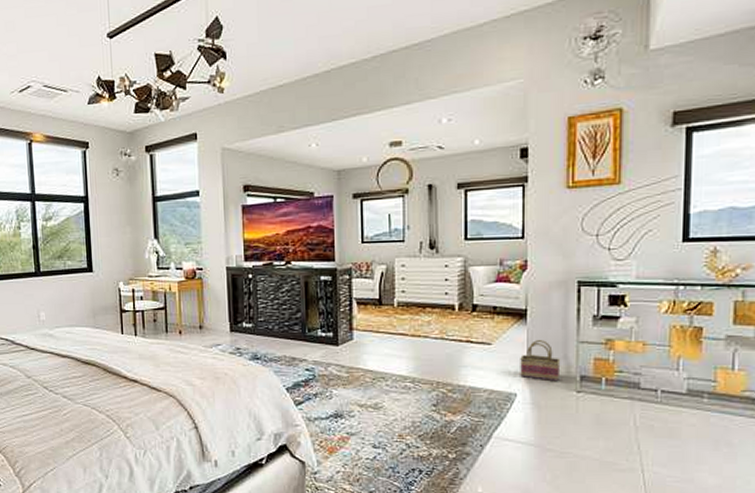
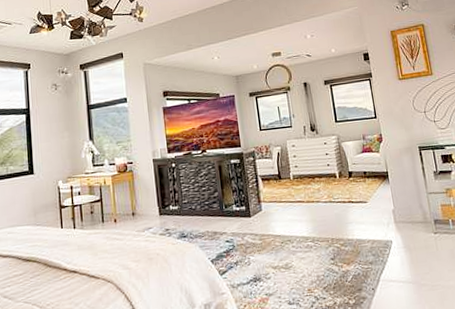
basket: present [520,340,561,382] -> none [389,195,420,228]

